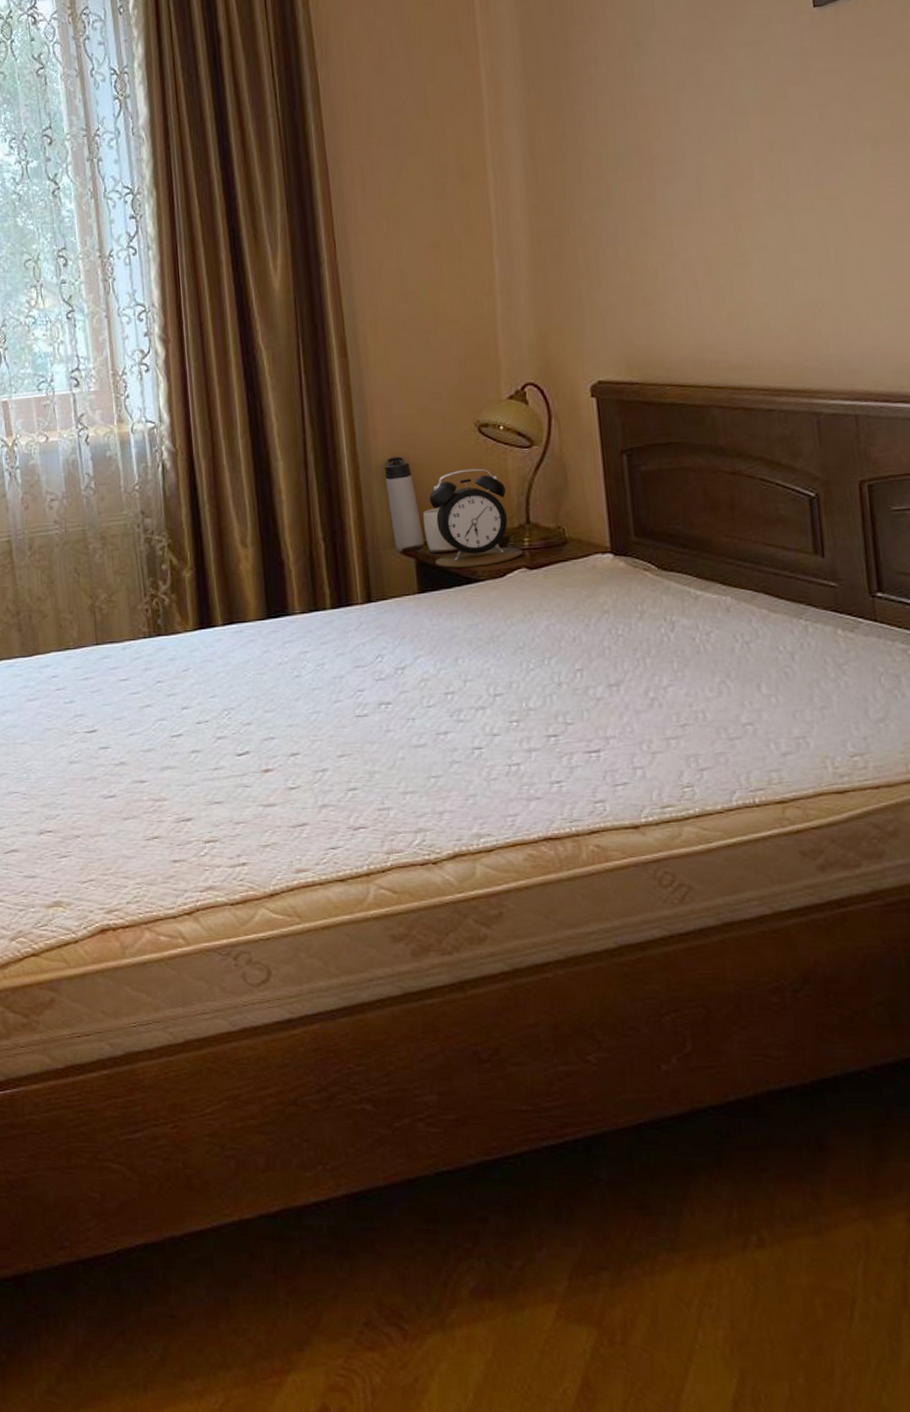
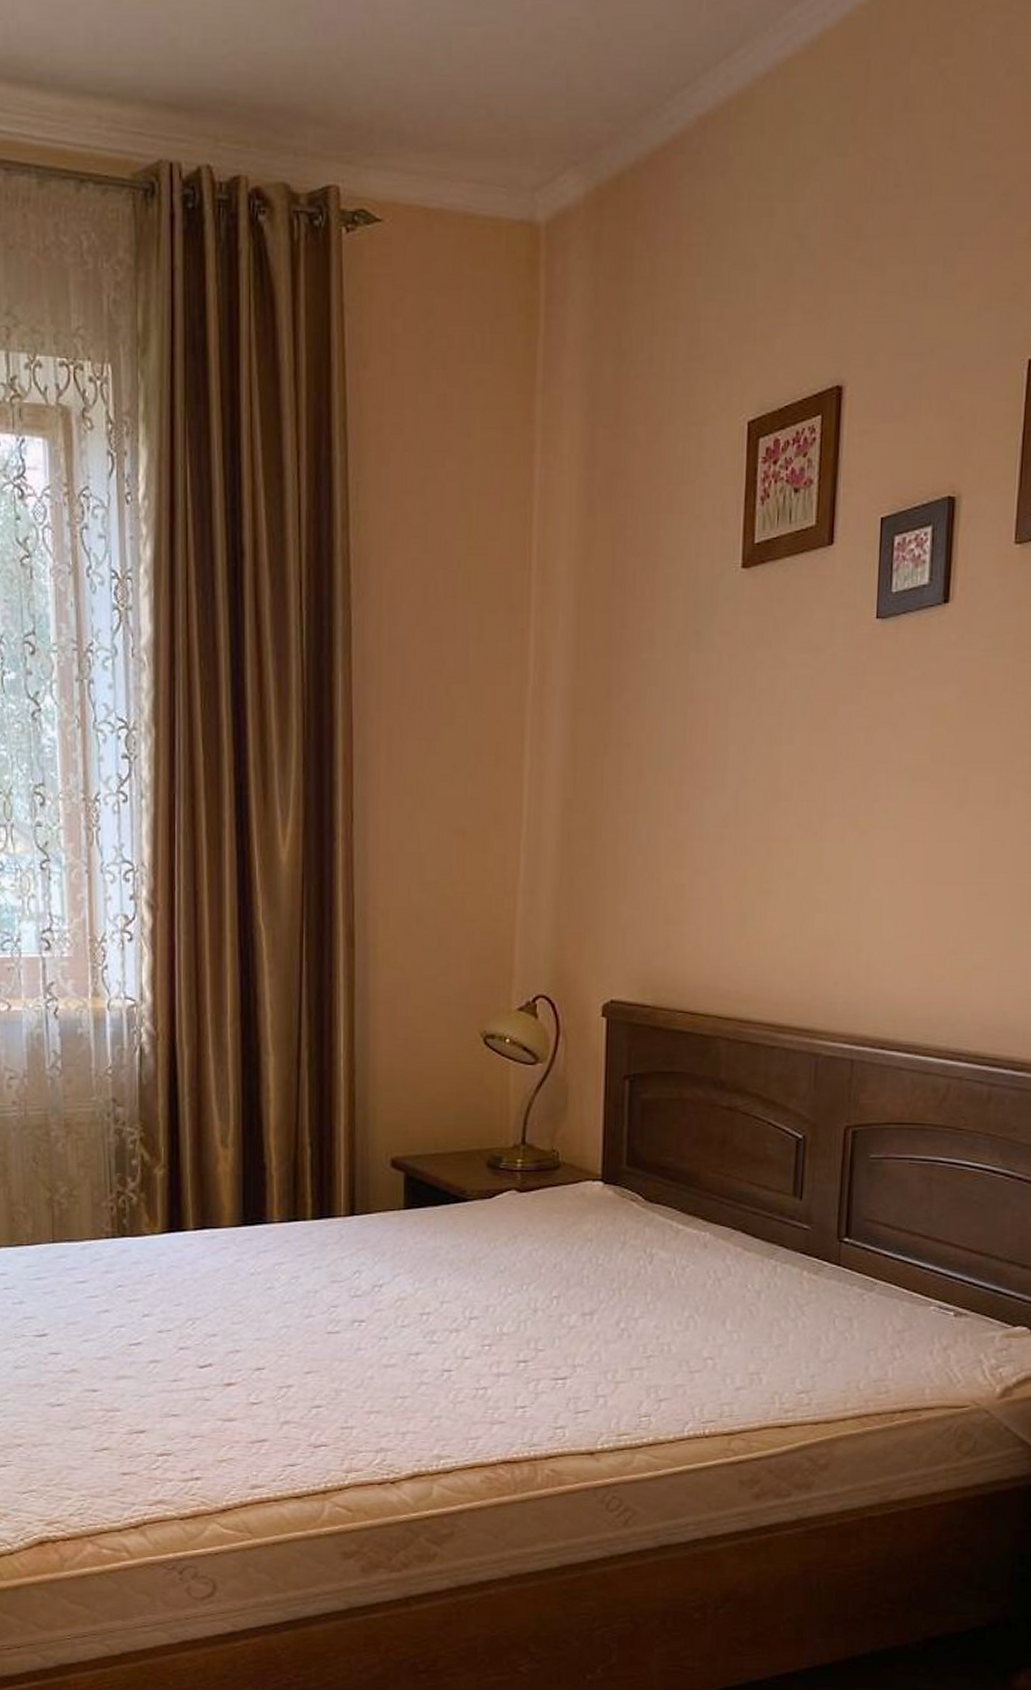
thermos bottle: present [385,456,425,553] -> none [382,1062,416,1166]
mug: present [423,507,459,555] -> none [416,1120,450,1171]
alarm clock: present [429,468,523,568] -> none [425,1082,515,1185]

